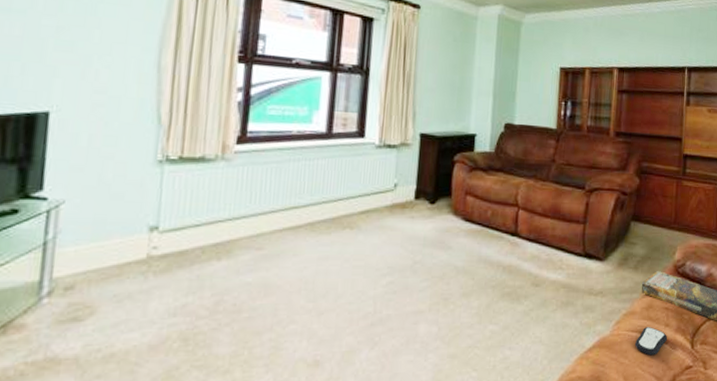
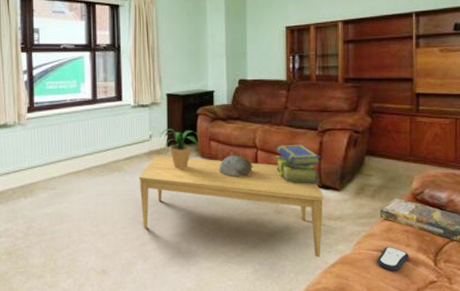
coffee table: none [374,210,586,340] -> present [139,155,324,257]
potted plant: none [407,176,455,229] -> present [160,128,200,170]
decorative bowl: none [474,214,513,242] -> present [220,155,254,178]
stack of books: none [537,204,586,252] -> present [276,145,321,184]

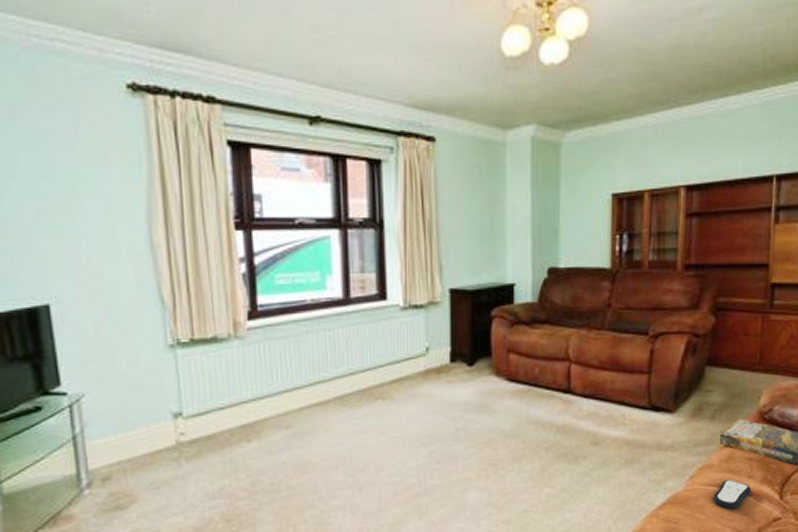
coffee table: present [139,155,324,257] -> none [411,374,653,498]
potted plant: present [160,128,200,170] -> none [440,336,495,394]
decorative bowl: present [220,155,254,178] -> none [521,371,566,401]
stack of books: present [276,145,321,184] -> none [593,354,652,406]

